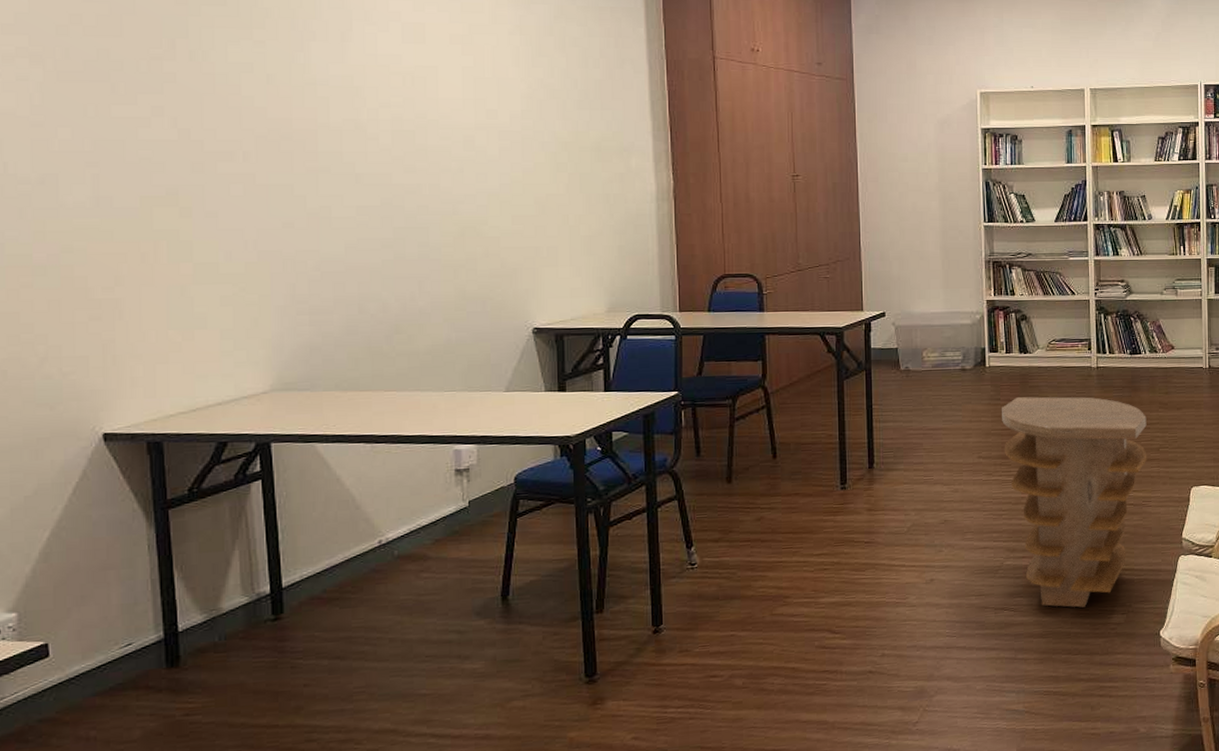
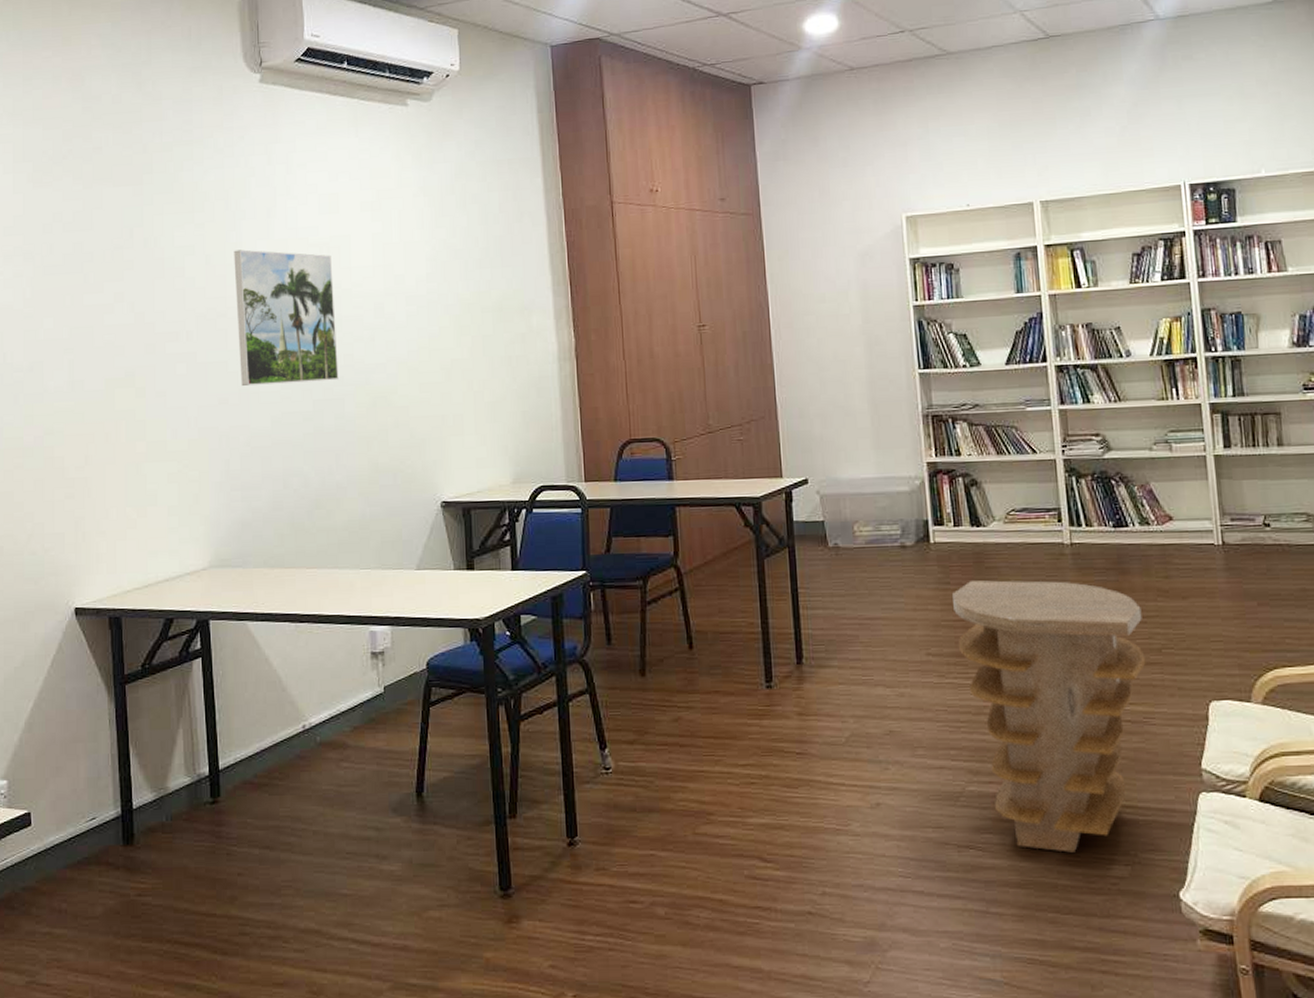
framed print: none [301,72,423,210] -> present [233,249,339,386]

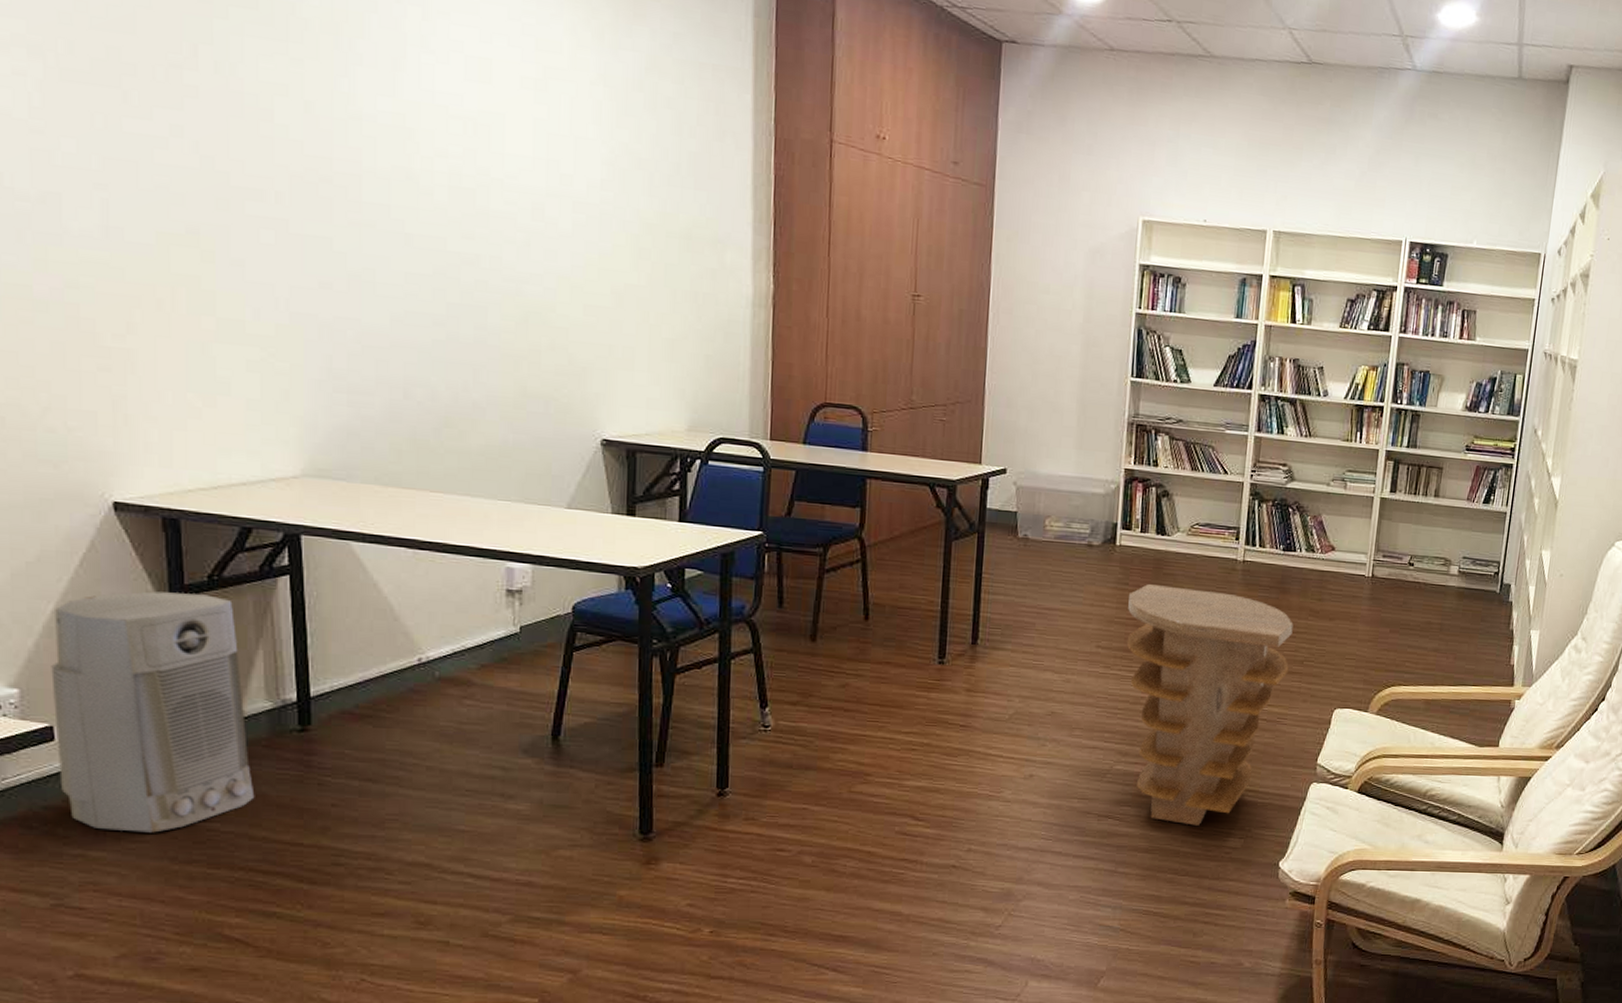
air purifier: none [30,682,178,909] -> present [51,591,255,833]
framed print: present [233,249,339,386] -> none [344,102,482,285]

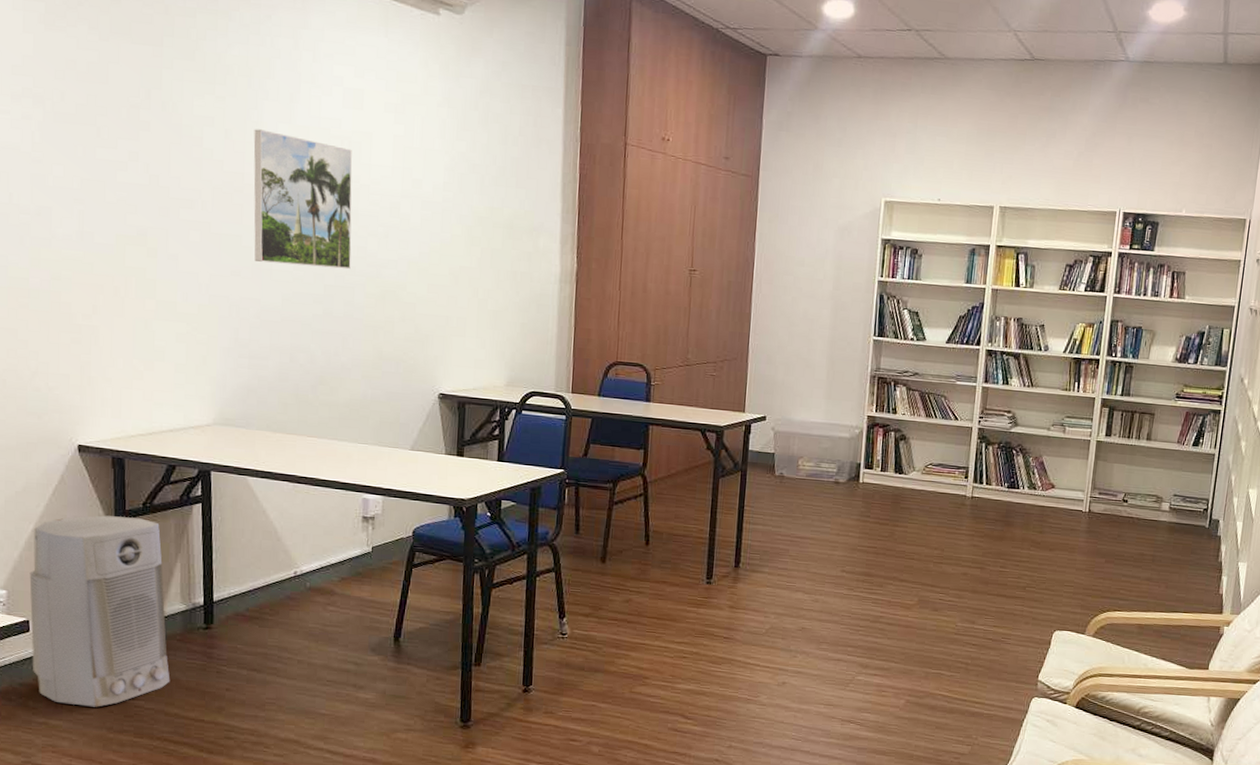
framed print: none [344,102,482,285] -> present [253,129,352,270]
side table: present [1126,584,1294,826] -> none [868,517,1017,733]

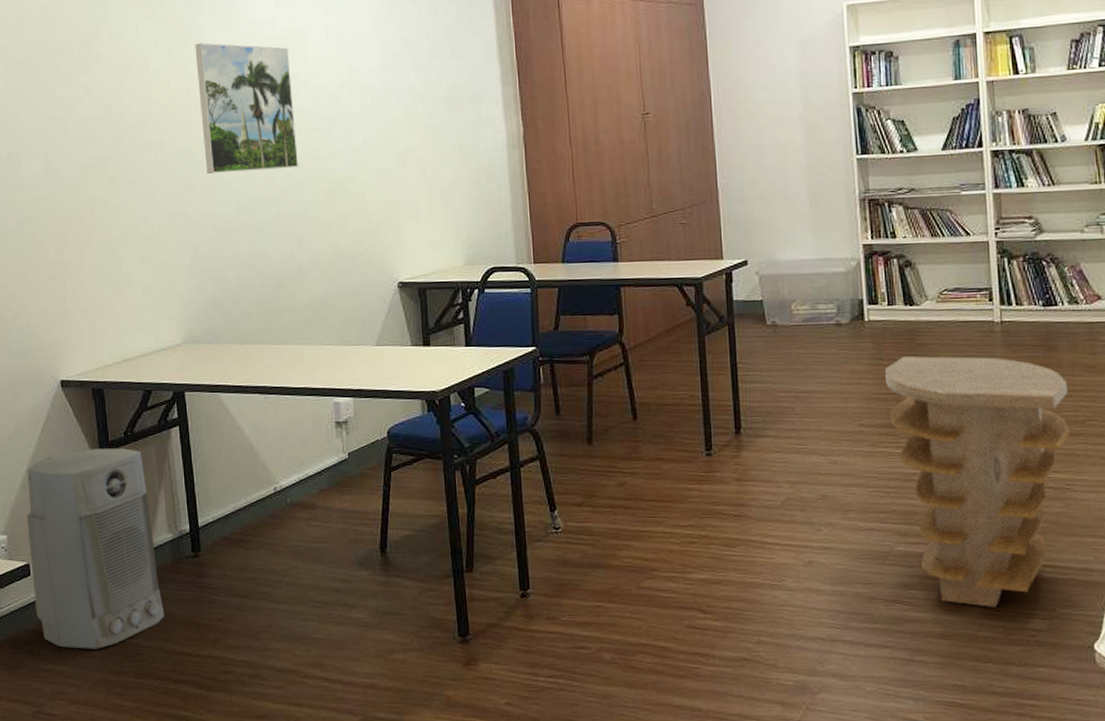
side table: none [868,517,1017,733] -> present [885,356,1070,607]

